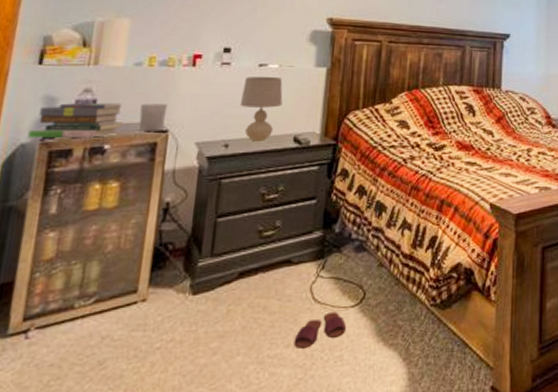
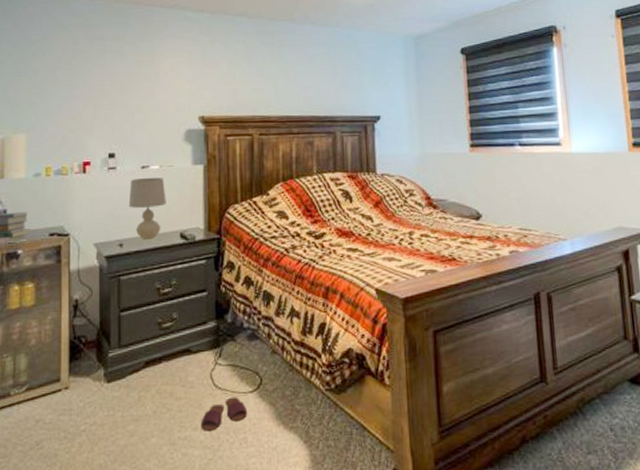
candle holder: present [138,103,168,133] -> none [44,210,66,237]

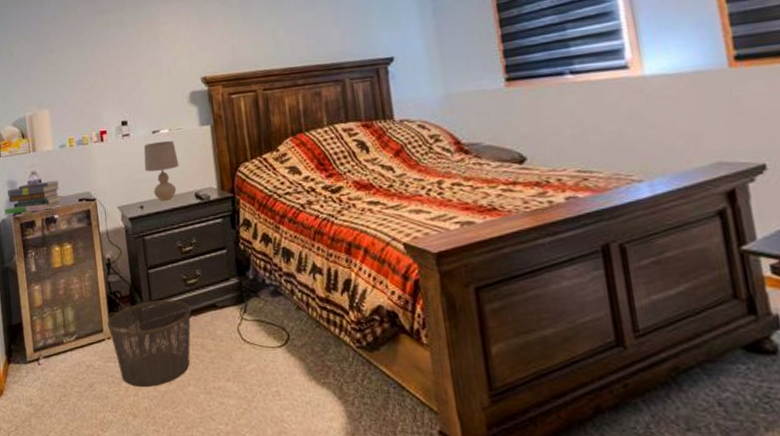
basket: none [66,345,164,441] -> present [107,300,192,387]
slippers: present [200,397,247,431] -> none [233,351,277,383]

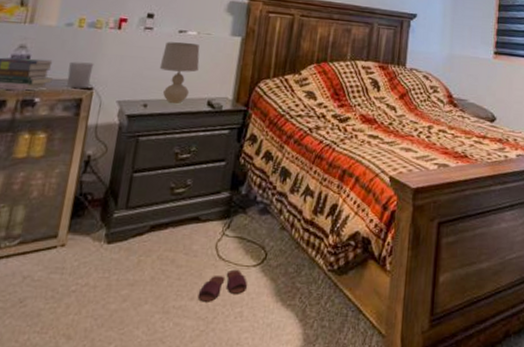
candle holder: none [72,176,92,202] -> present [67,61,94,89]
basket: present [107,300,192,387] -> none [65,207,172,304]
slippers: none [233,351,277,383] -> present [197,269,247,302]

